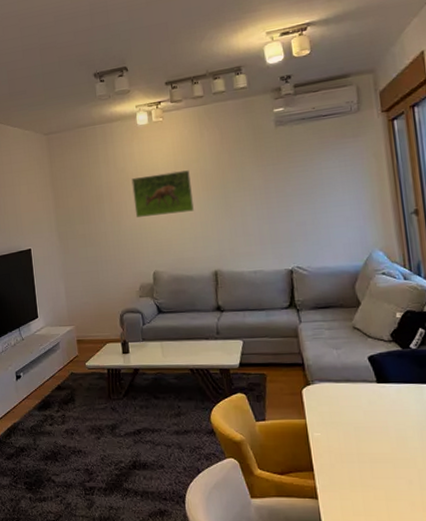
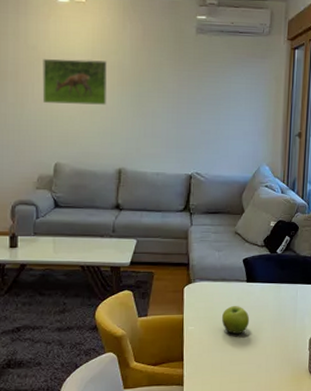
fruit: none [352,409,389,443] -> present [221,305,250,335]

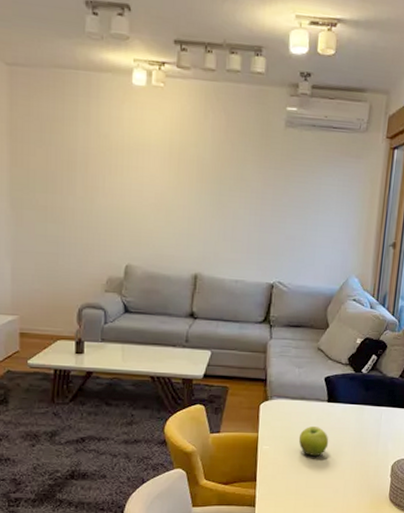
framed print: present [42,58,107,105] -> none [114,149,185,203]

